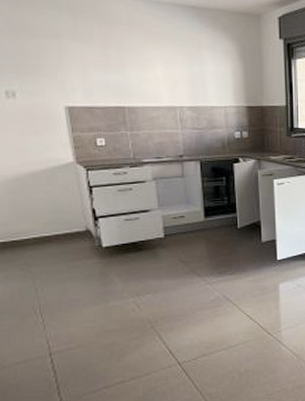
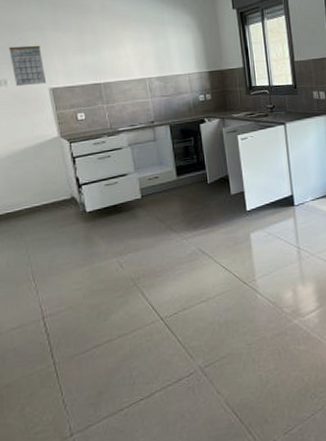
calendar: none [19,53,62,101] -> present [9,45,47,87]

